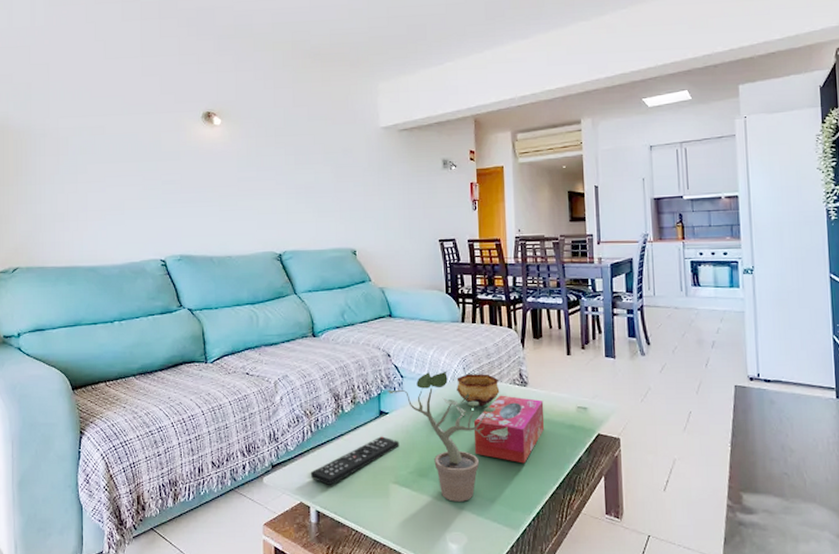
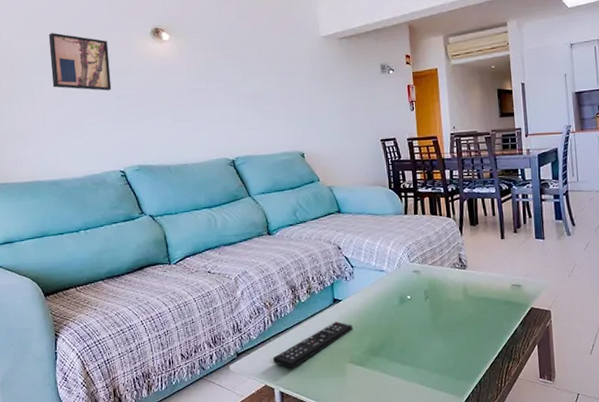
wall art: none [97,113,158,175] -> present [48,33,112,91]
potted plant: present [388,371,509,502] -> none [340,259,452,376]
bowl: present [456,374,500,407] -> none [402,260,442,290]
tissue box: present [473,395,545,464] -> none [419,278,484,338]

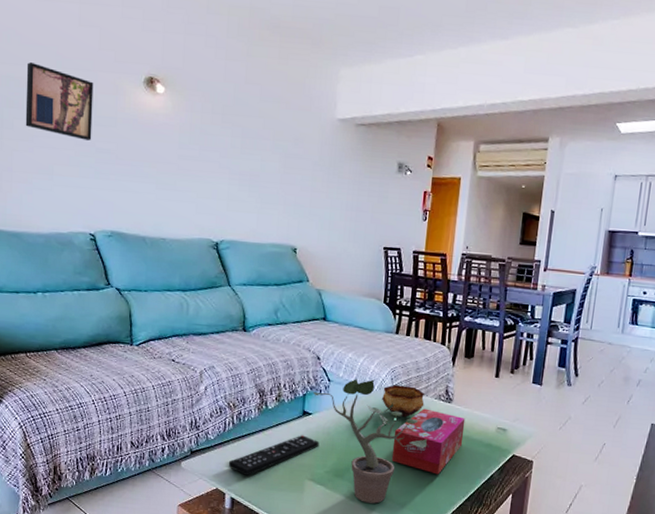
potted plant: none [340,259,452,376] -> present [313,378,428,504]
bowl: none [402,260,442,290] -> present [382,385,425,418]
tissue box: none [419,278,484,338] -> present [391,408,466,475]

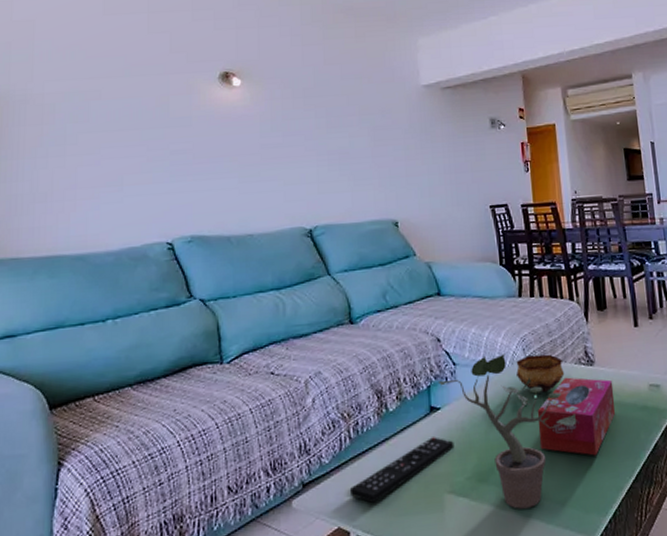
wall art: present [25,62,94,141] -> none [91,75,165,144]

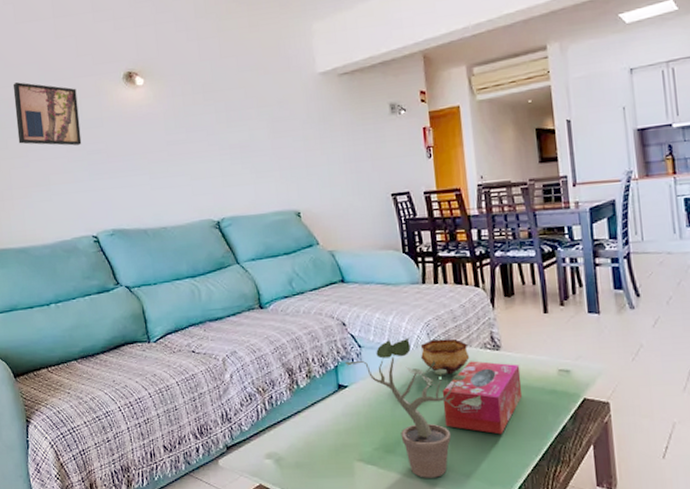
wall art: none [91,75,165,144] -> present [12,82,82,146]
remote control: present [349,437,455,504] -> none [267,411,362,467]

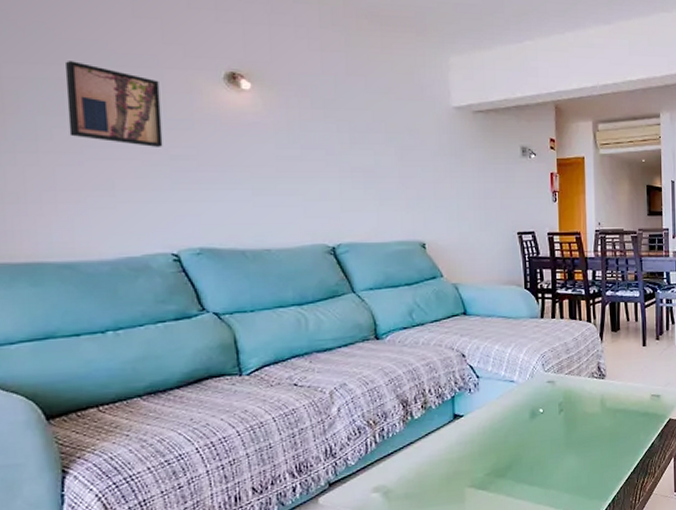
potted plant: present [345,337,483,478] -> none [463,368,587,498]
bowl: present [420,338,470,375] -> none [535,369,579,402]
tissue box: present [443,361,523,435] -> none [552,389,621,454]

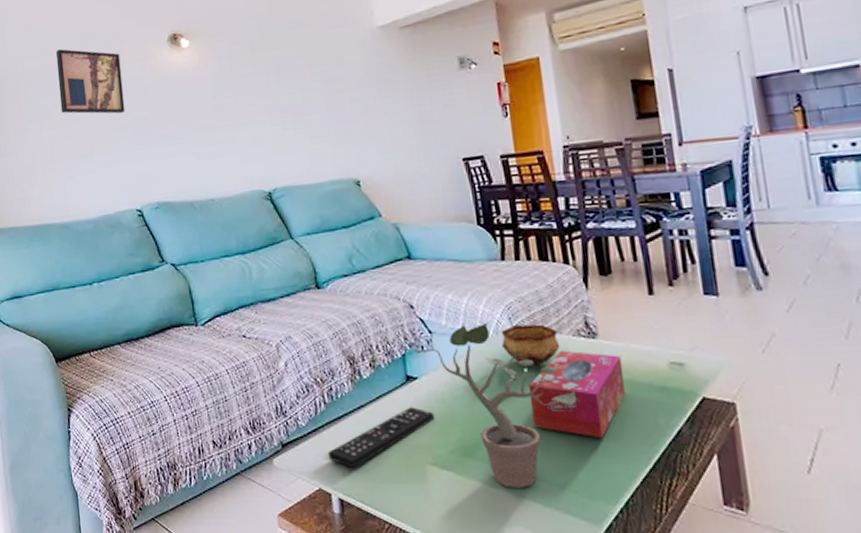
remote control: none [375,440,476,498] -> present [327,407,435,469]
potted plant: none [463,368,587,498] -> present [414,322,578,488]
bowl: none [535,369,579,402] -> present [501,324,560,367]
tissue box: none [552,389,621,454] -> present [529,350,626,439]

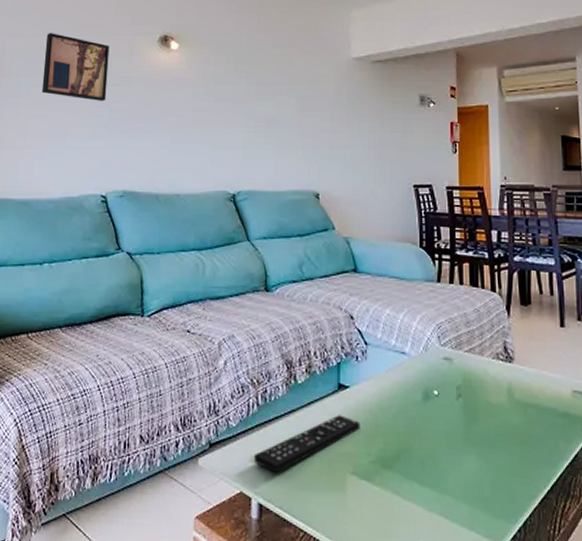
potted plant: present [414,322,578,488] -> none [349,338,491,502]
bowl: present [501,324,560,367] -> none [430,344,481,385]
tissue box: present [529,350,626,439] -> none [448,371,534,458]

